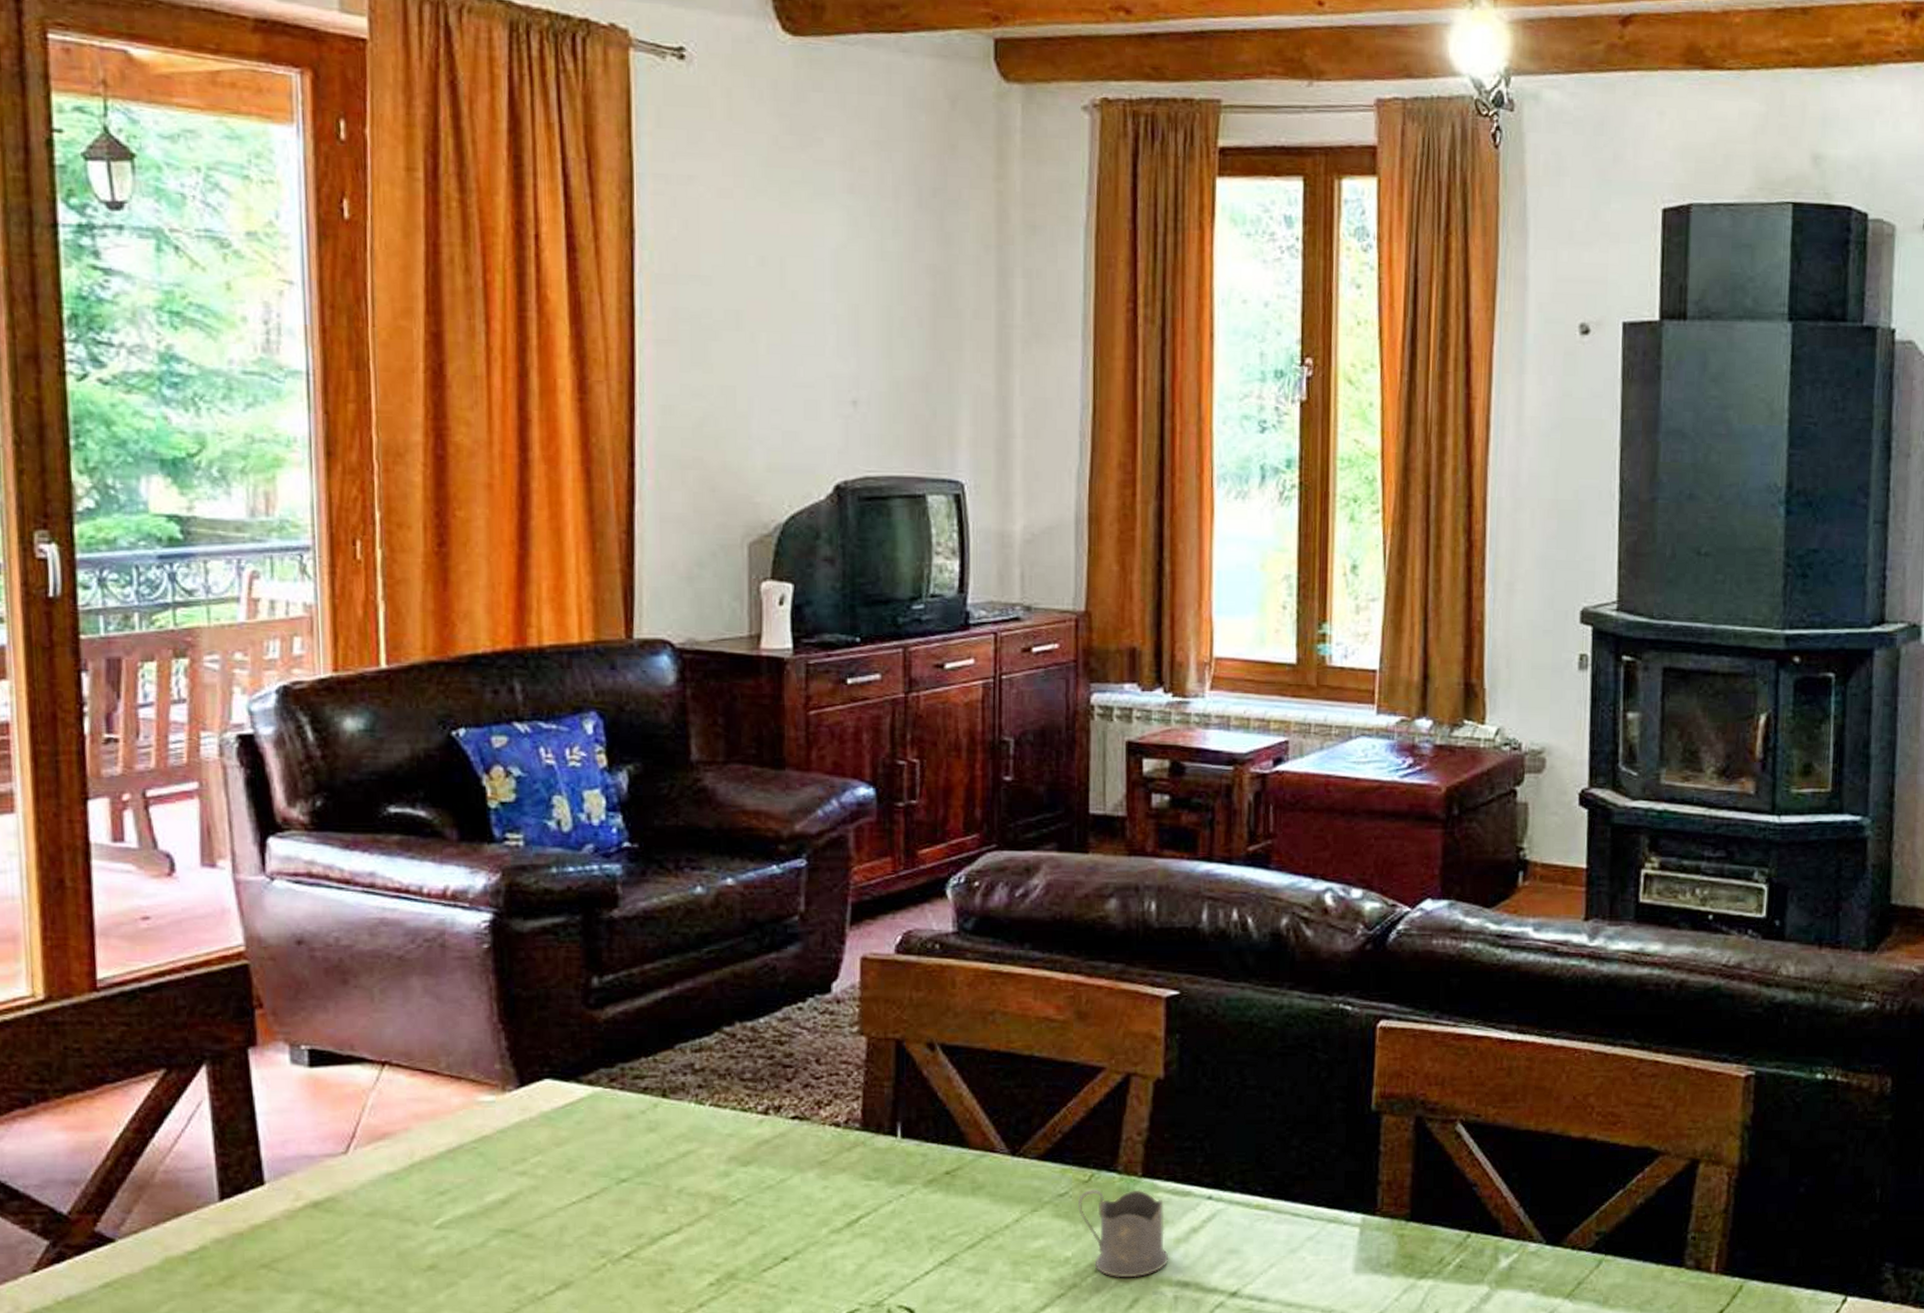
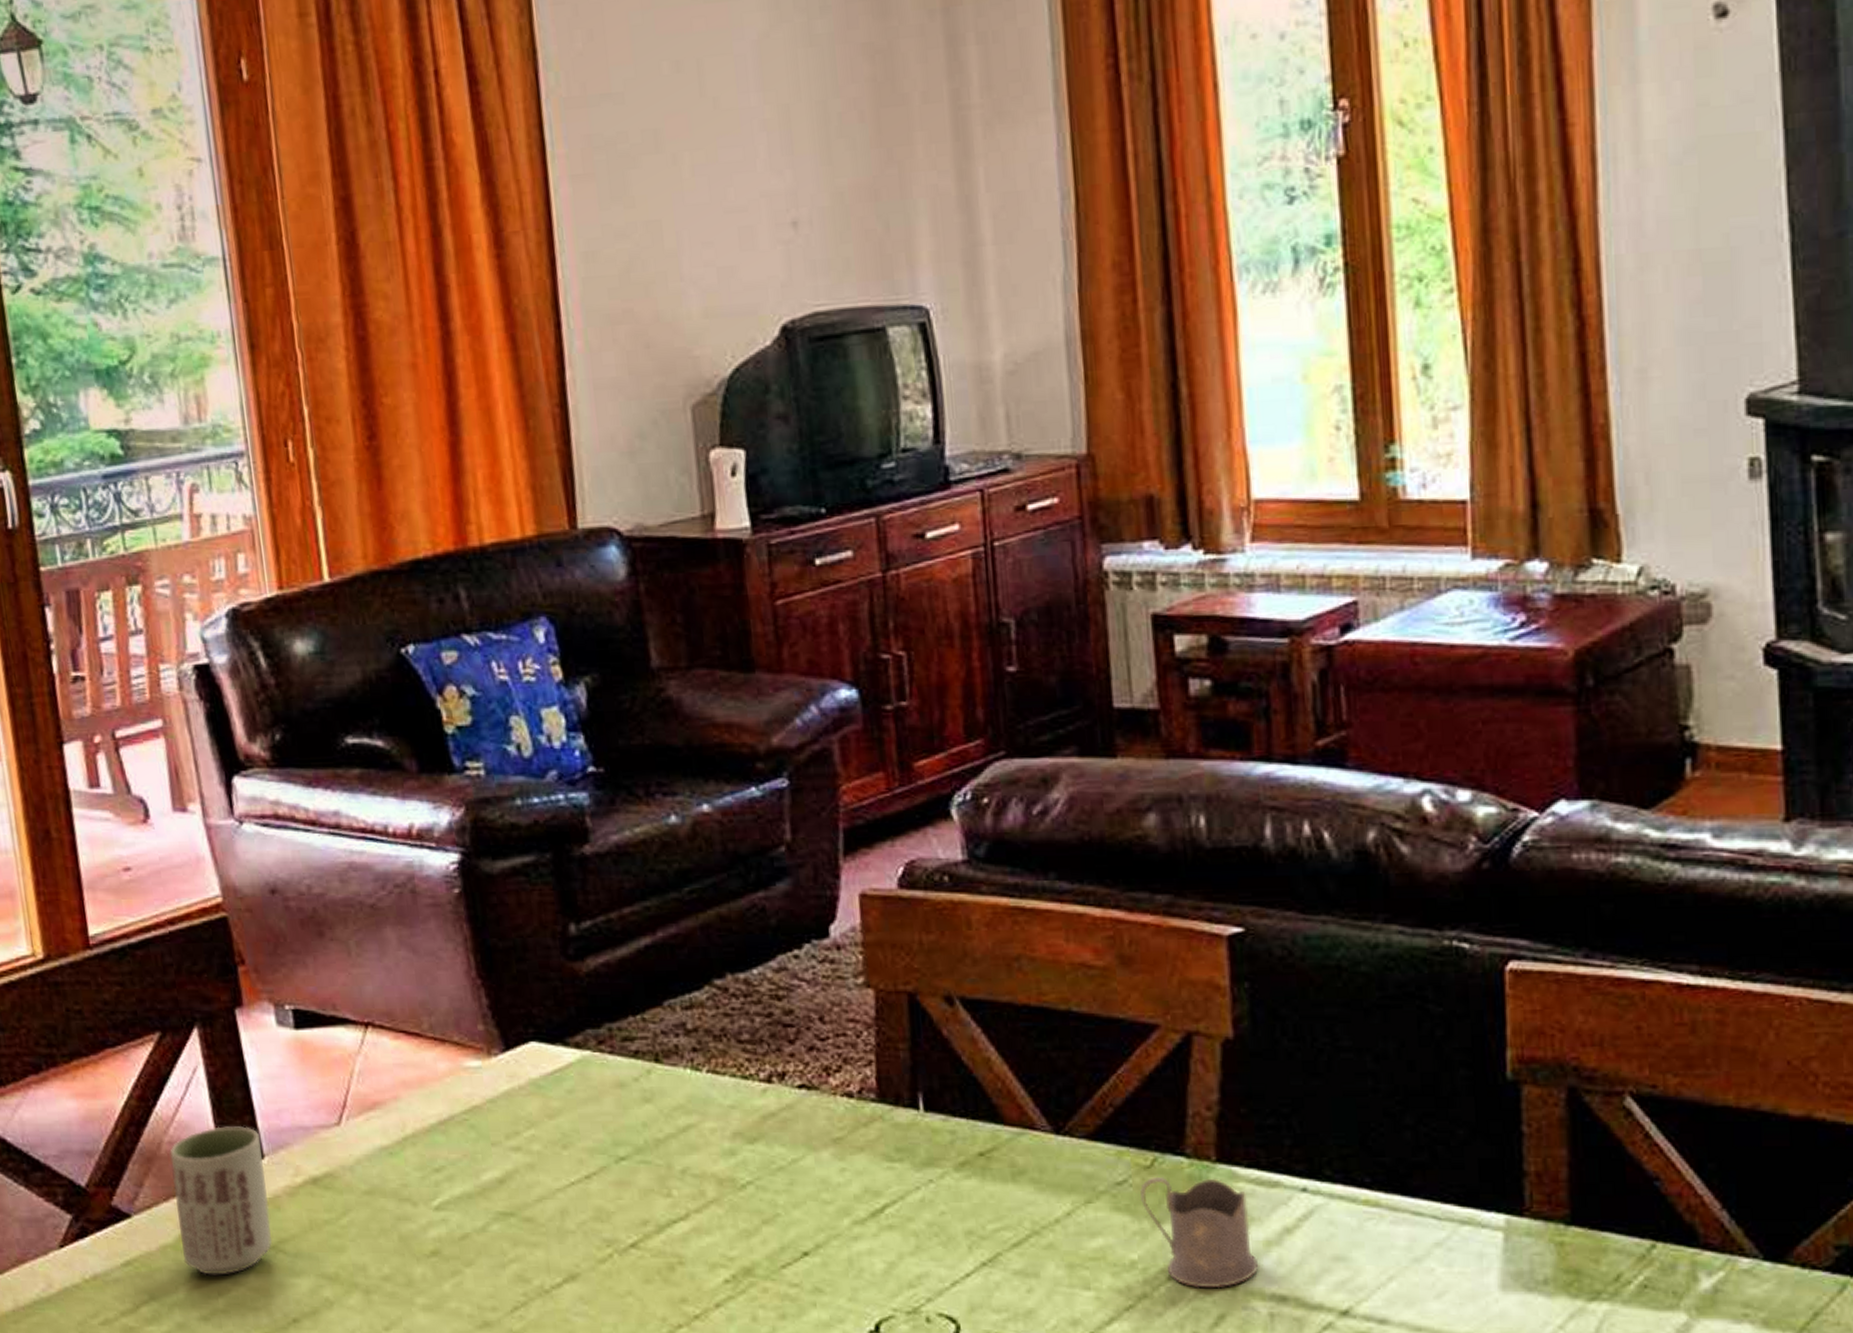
cup: none [164,1156,266,1294] -> present [169,1126,273,1275]

